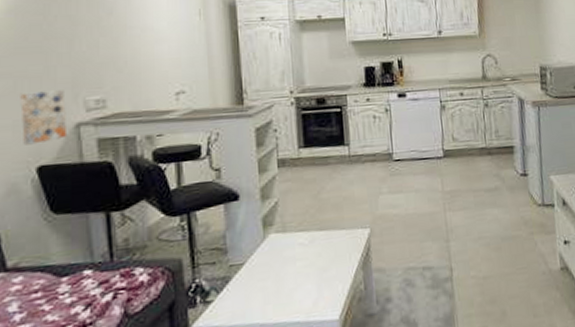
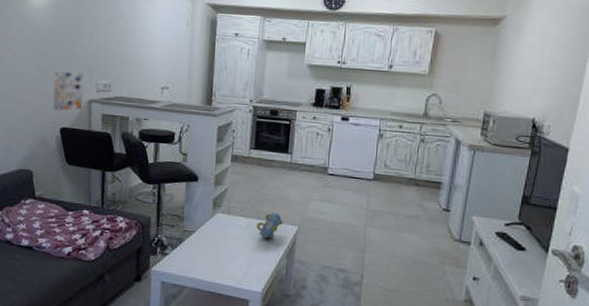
decorative bowl: none [320,217,352,252] -> present [256,212,283,239]

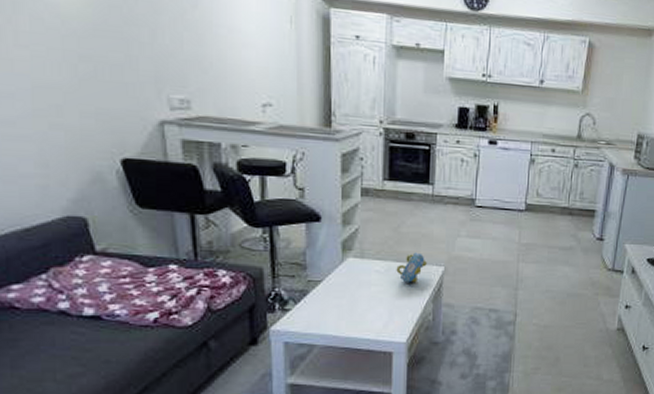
wall art: present [53,71,84,111] -> none [101,80,152,136]

